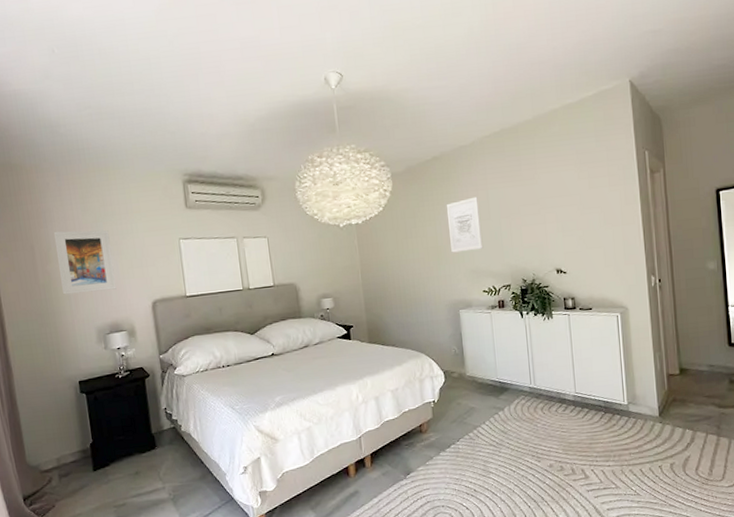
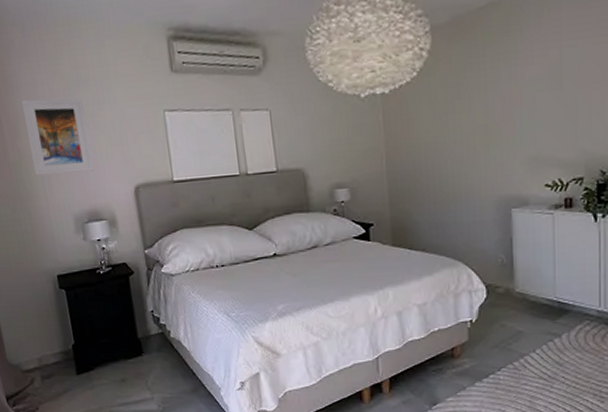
wall art: present [446,196,484,253] -> none [502,57,550,134]

